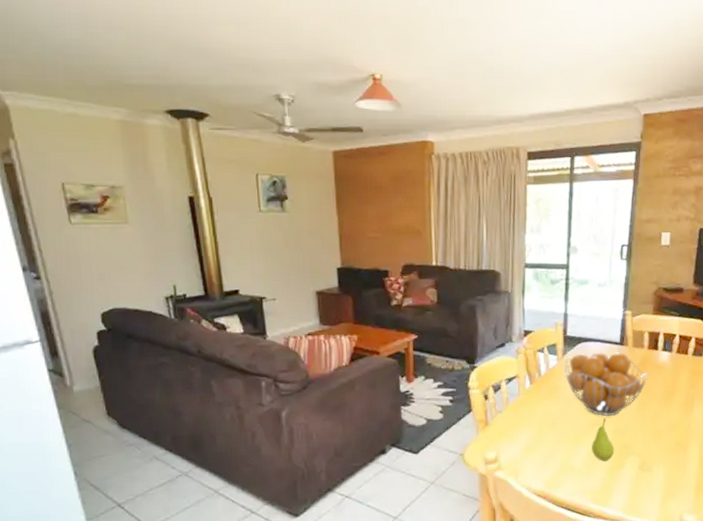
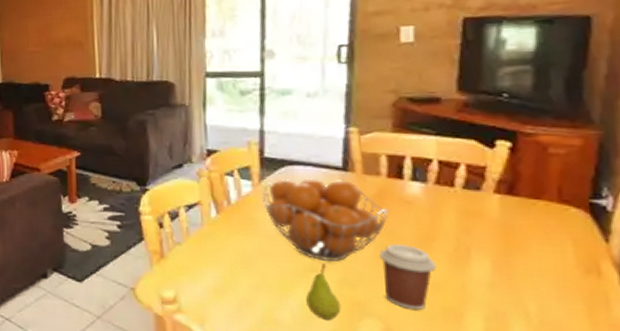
coffee cup: none [640,399,675,446] -> present [378,244,437,310]

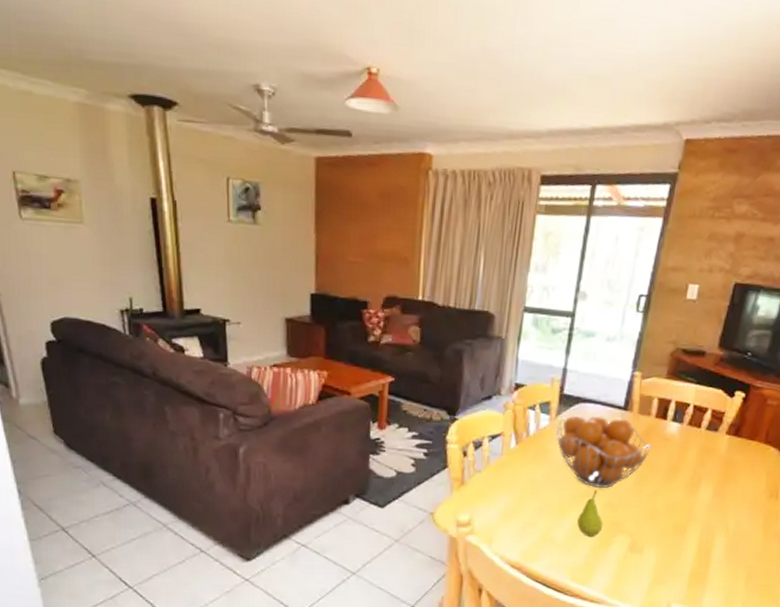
coffee cup: present [378,244,437,310] -> none [636,474,677,527]

